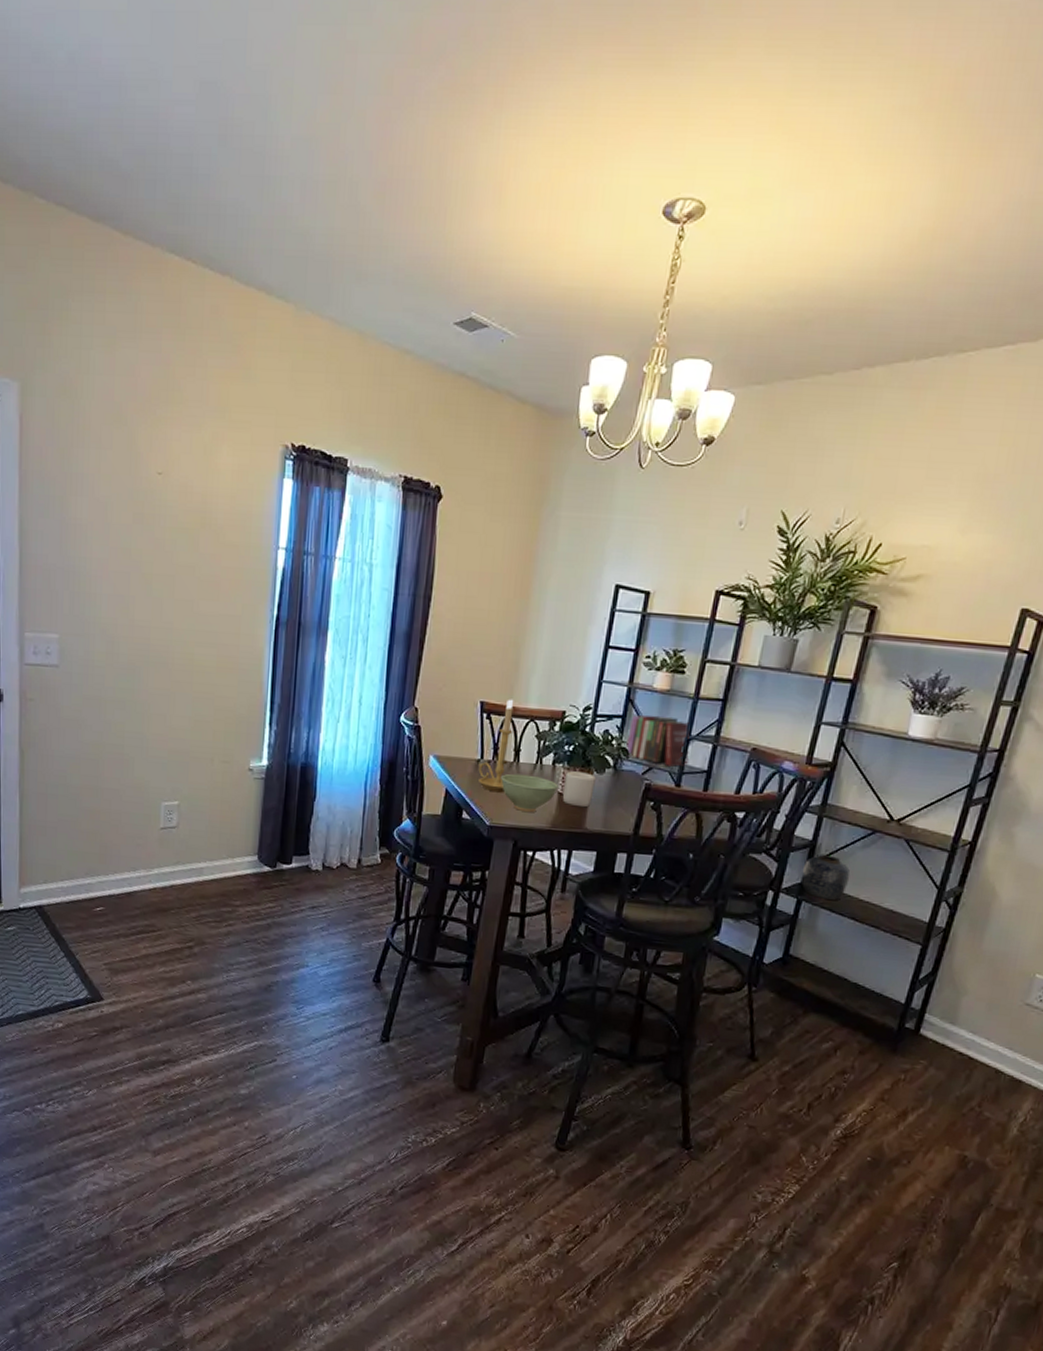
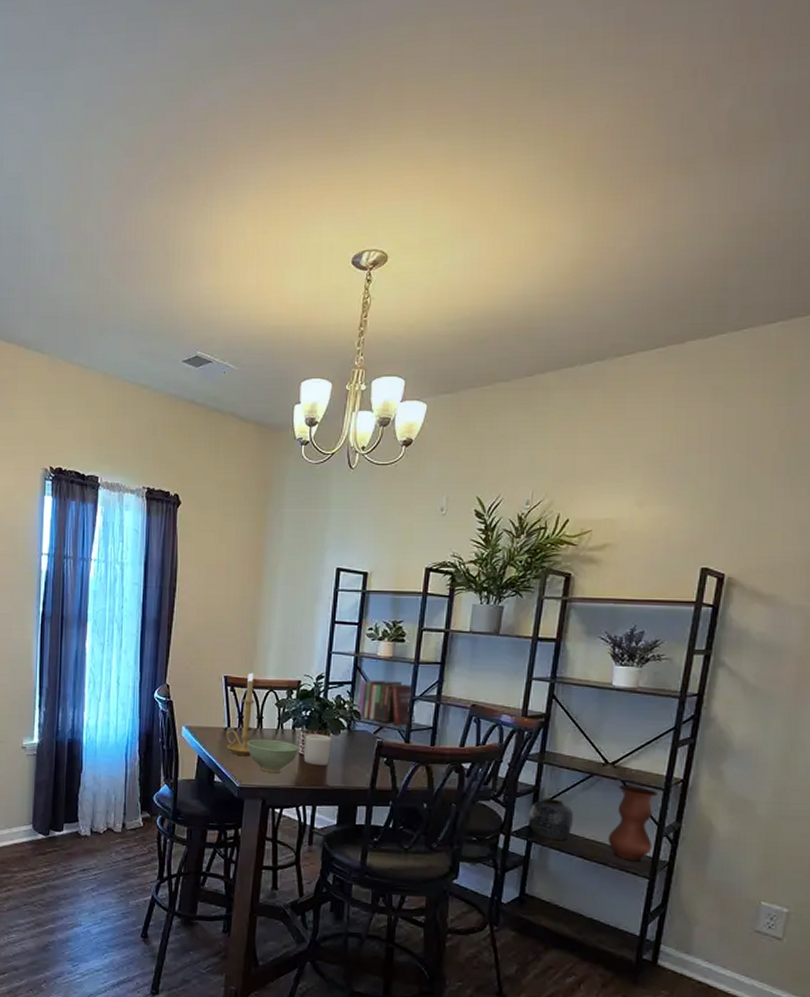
vase: none [883,845,942,927] -> present [608,785,657,862]

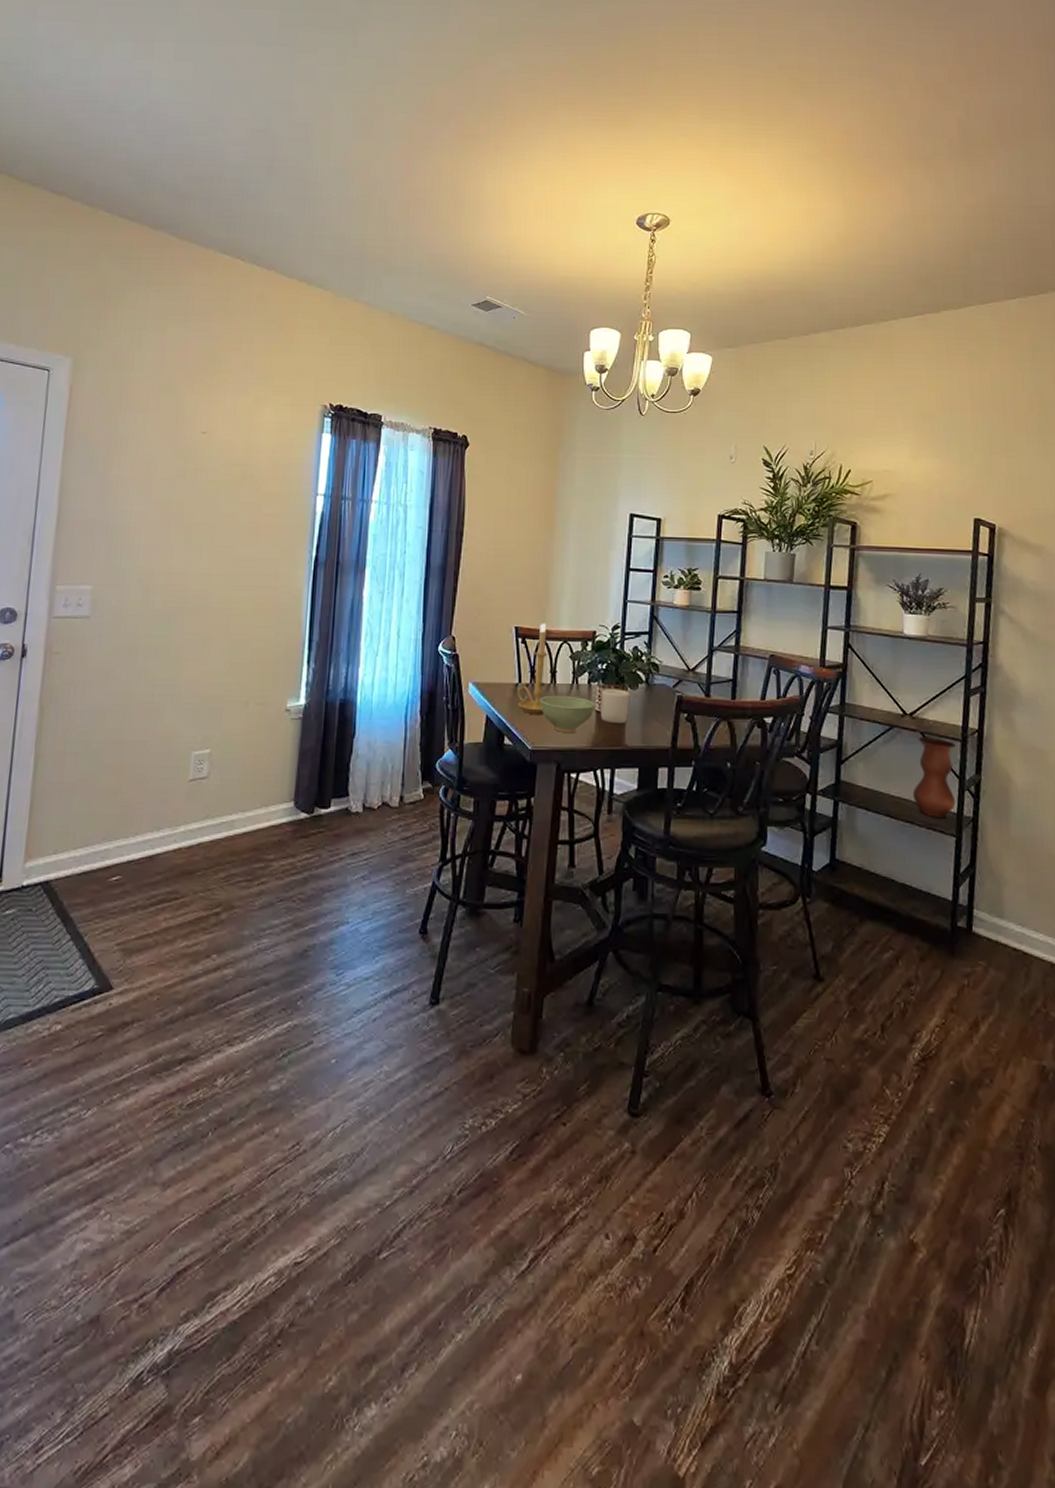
books: present [356,680,415,725] -> none [654,630,714,678]
decorative jar: present [528,798,574,841] -> none [833,752,878,799]

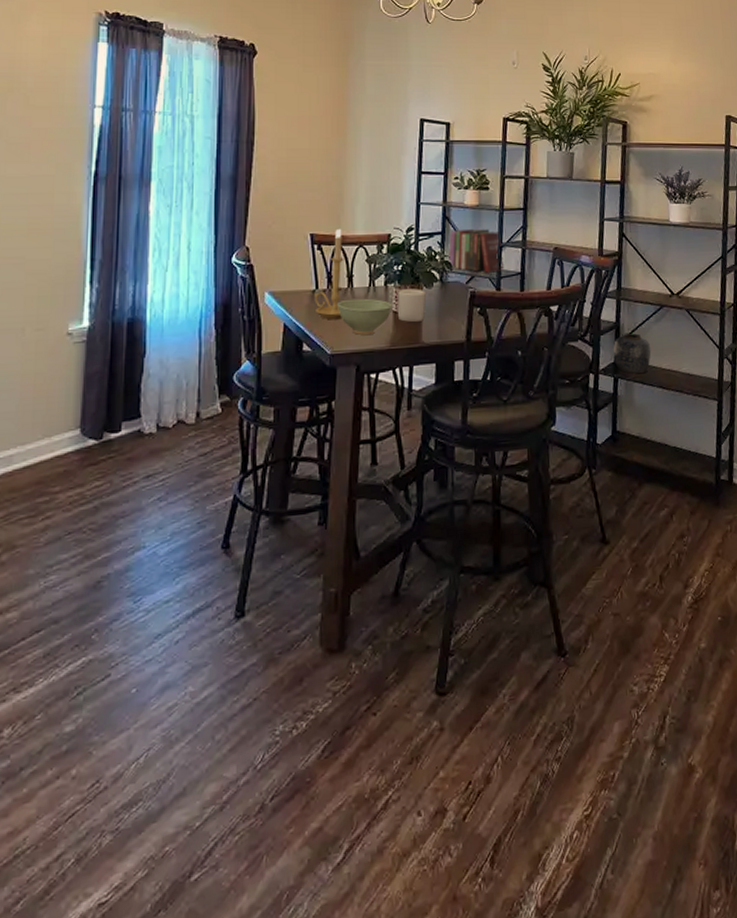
books: none [654,630,714,678] -> present [448,228,504,273]
decorative jar: none [833,752,878,799] -> present [613,332,652,374]
vase: present [912,737,956,819] -> none [680,313,717,386]

